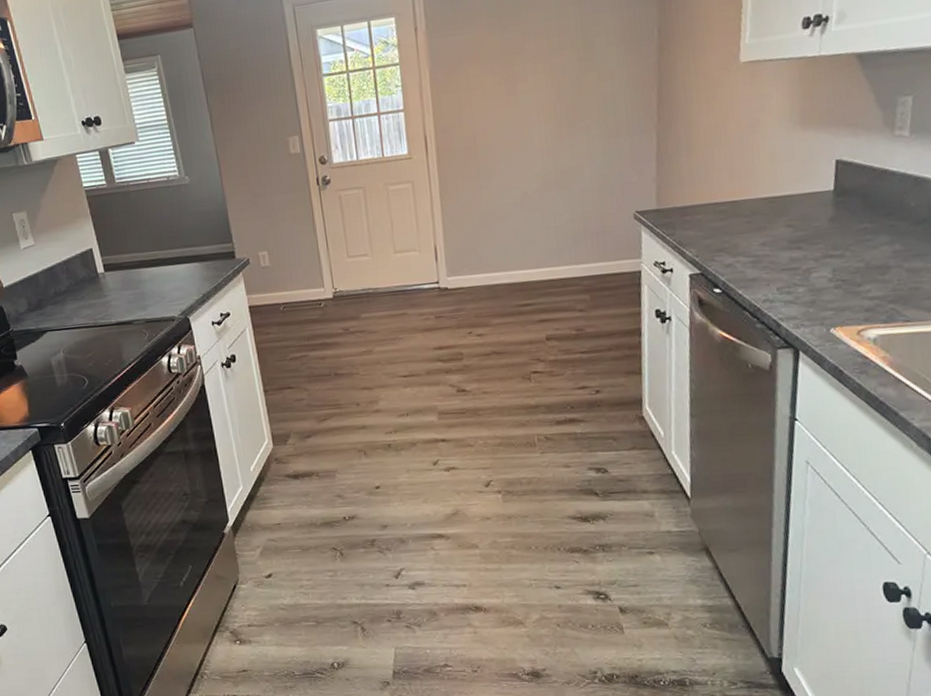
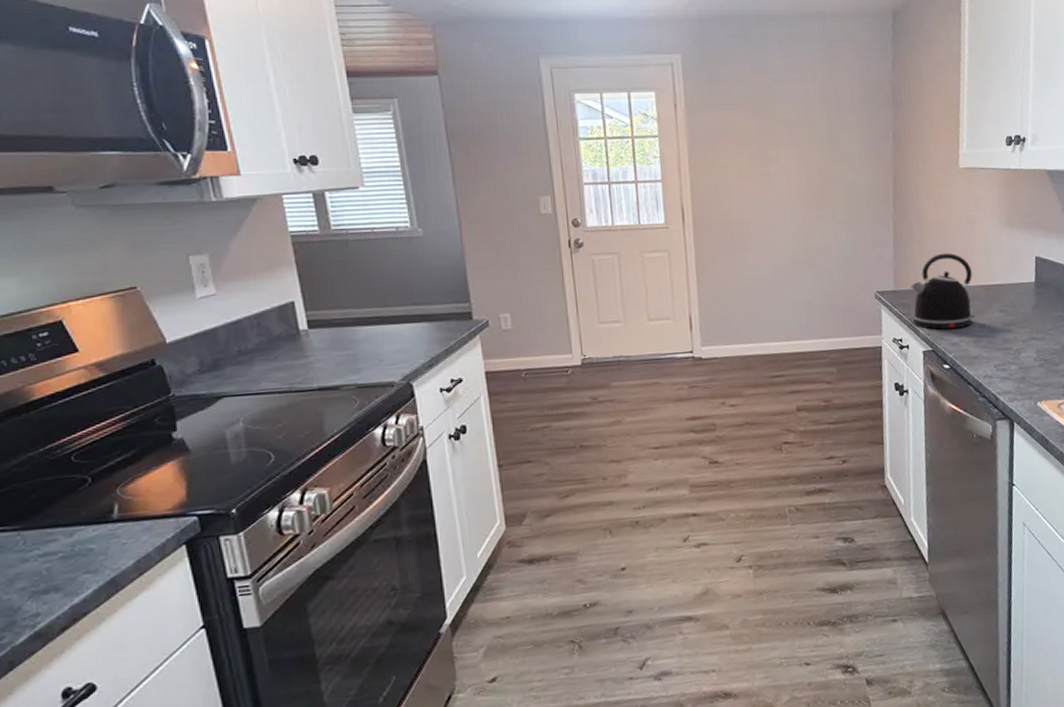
kettle: none [676,163,754,250] -> present [911,253,975,330]

